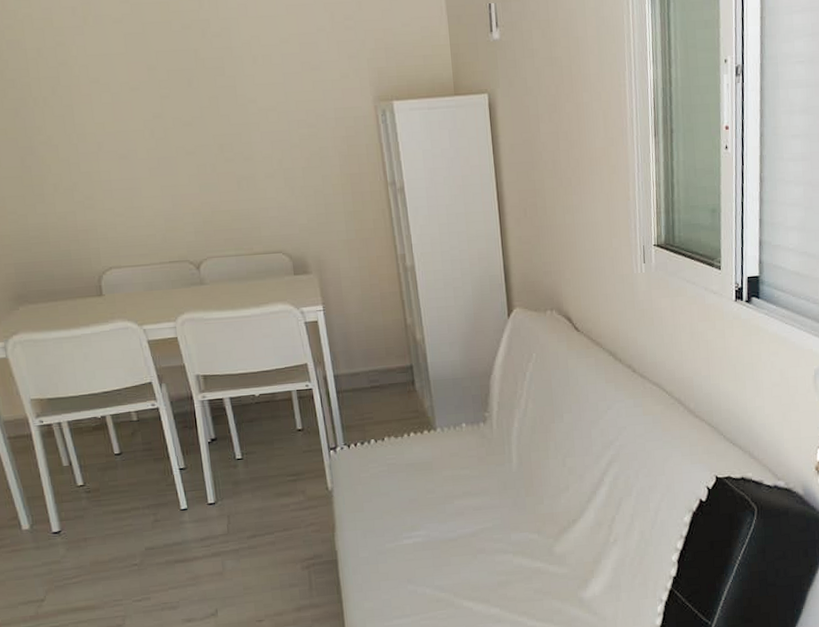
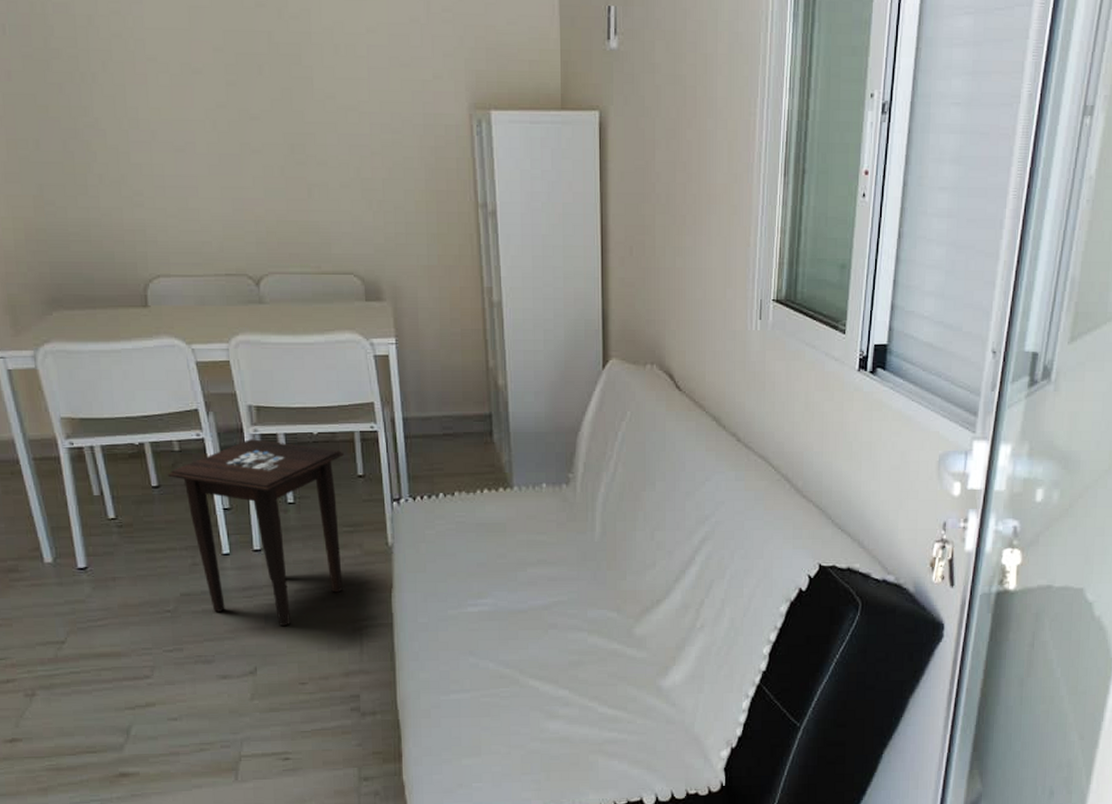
side table: none [127,404,290,571] -> present [167,439,344,627]

